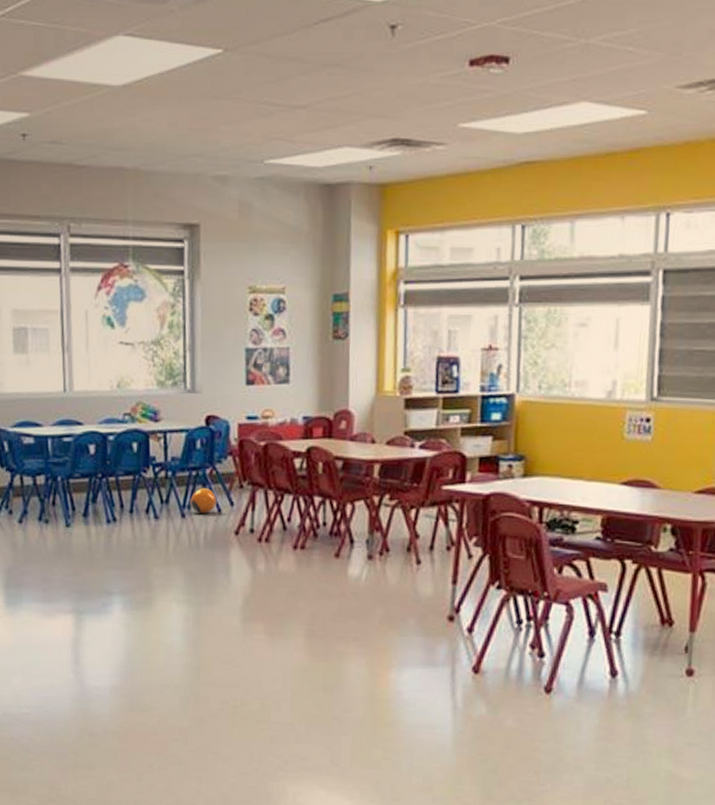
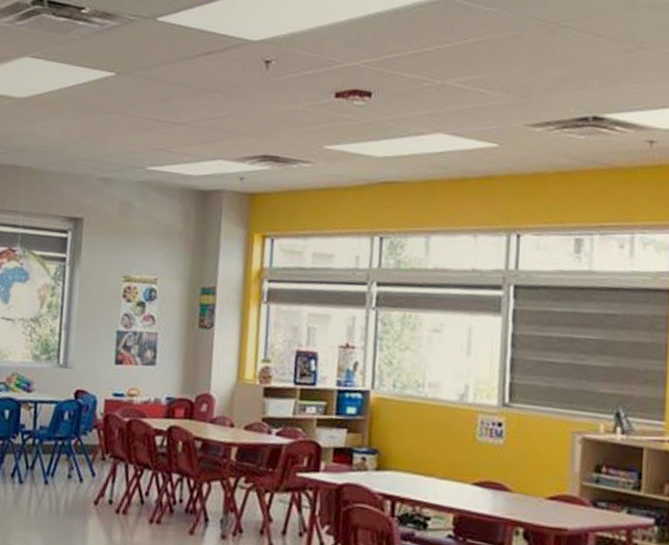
ball: present [190,487,217,513] -> none [53,456,80,482]

